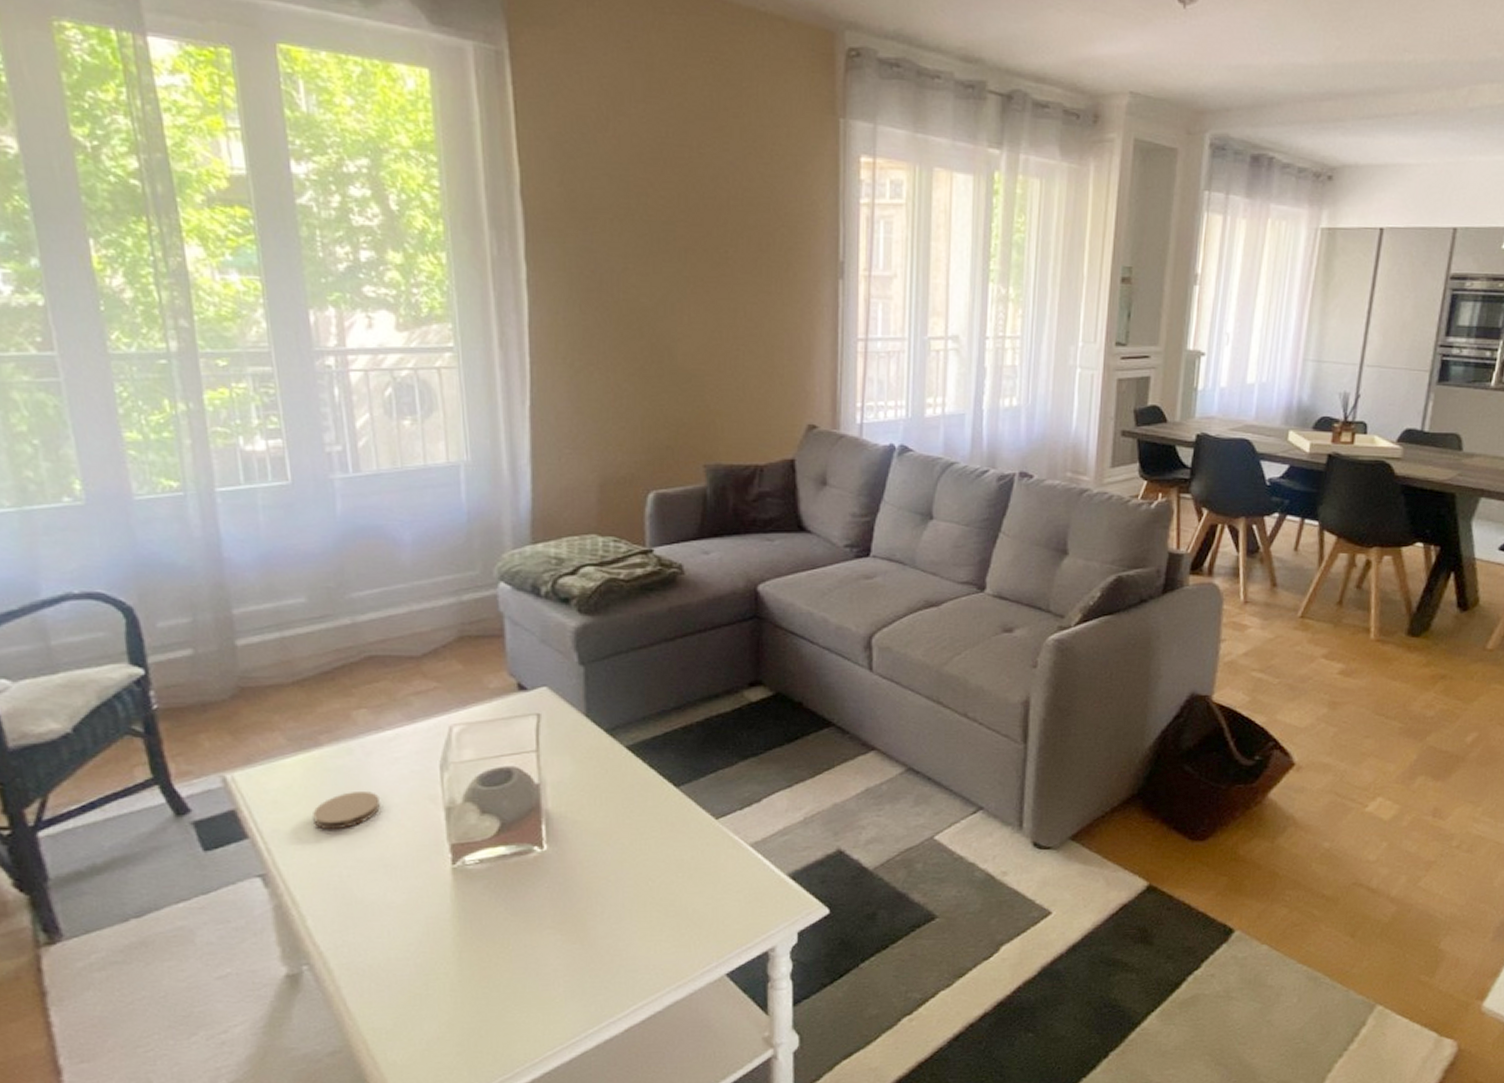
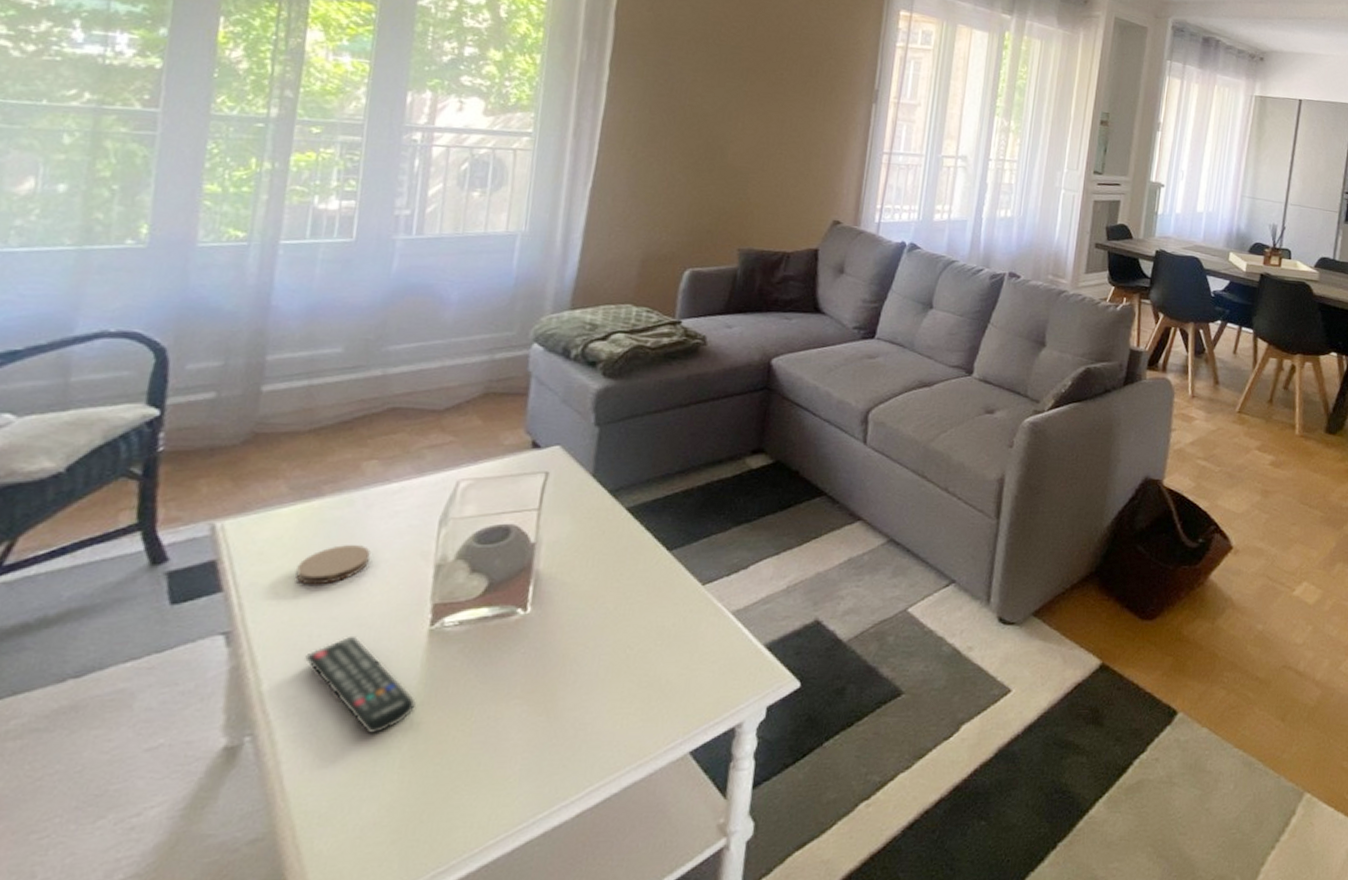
remote control: none [340,875,455,962] -> present [305,635,417,735]

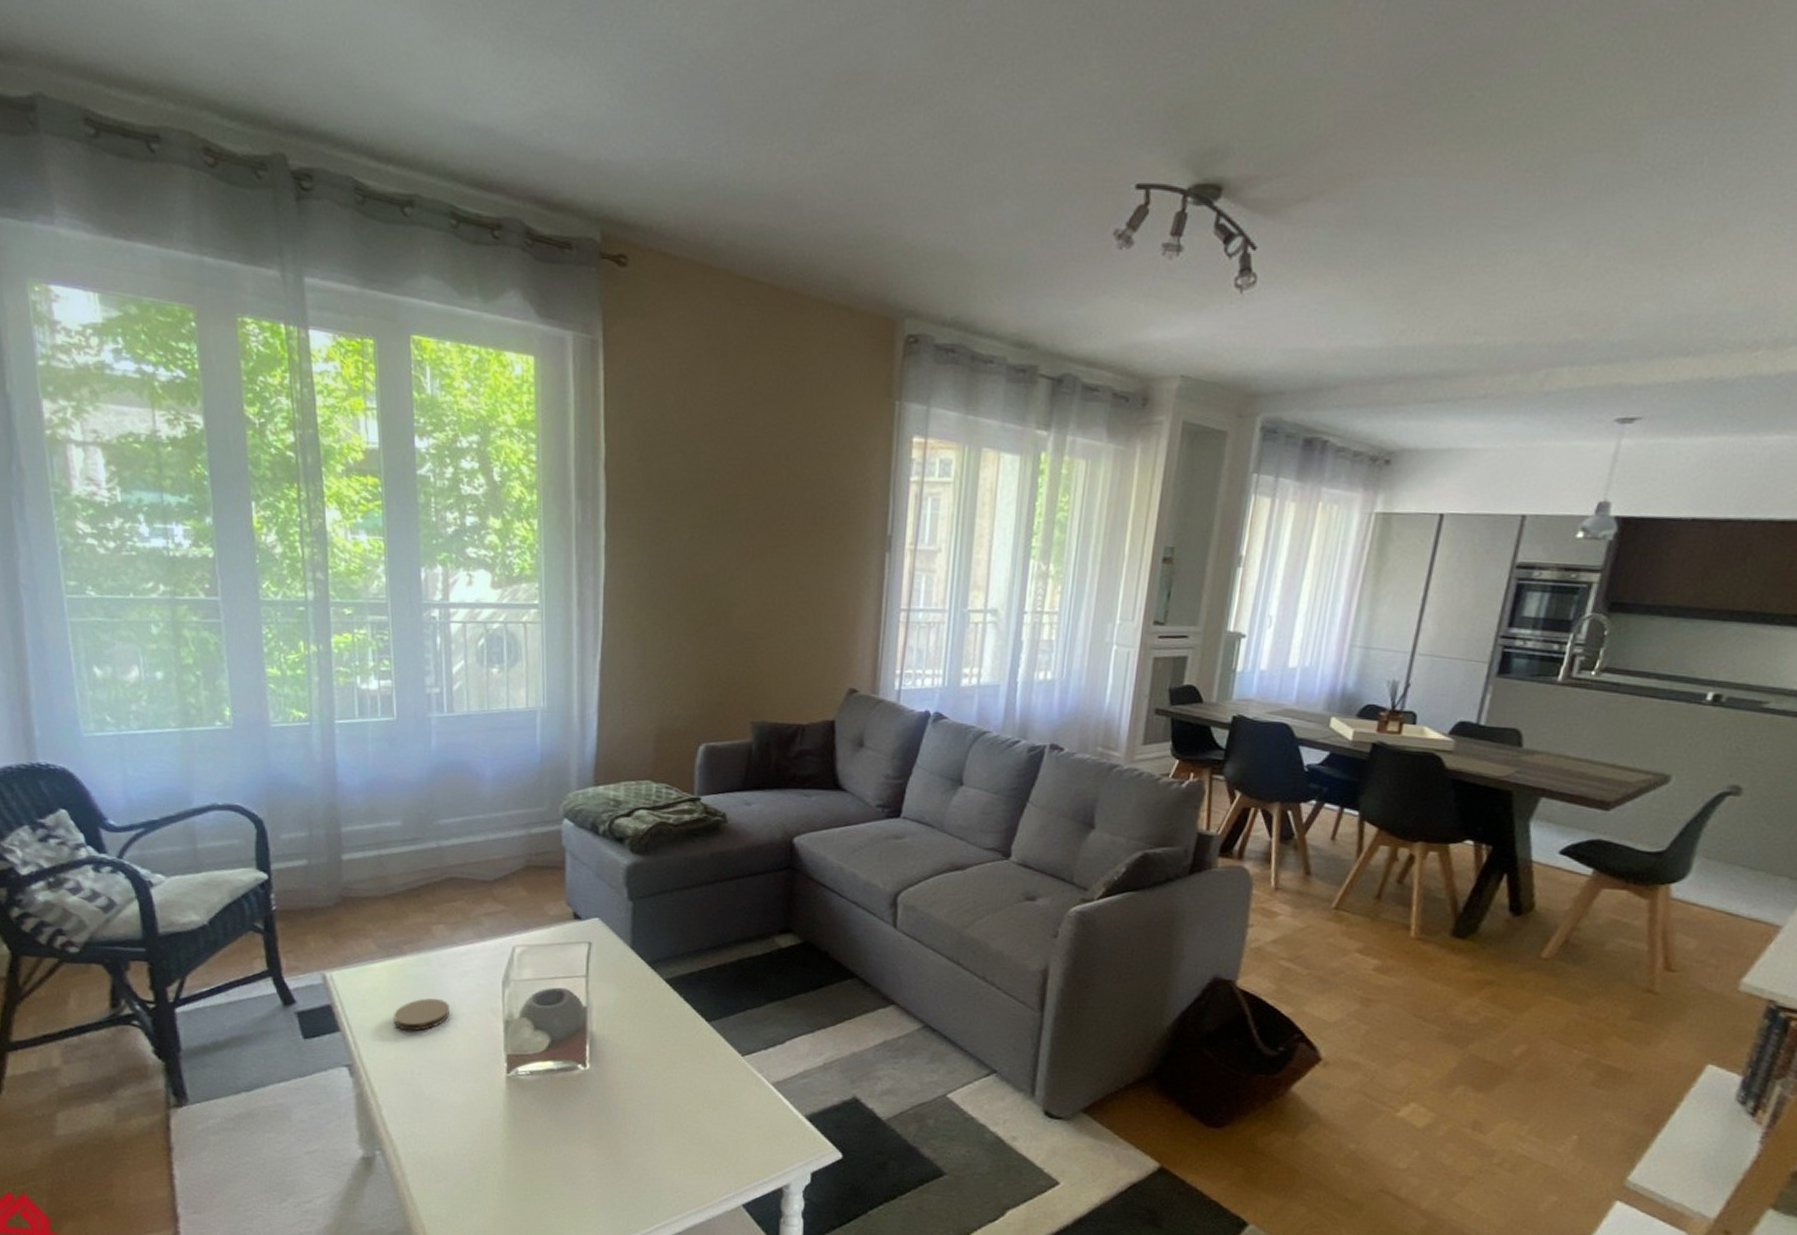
remote control: present [305,635,417,735] -> none [412,1076,505,1160]

